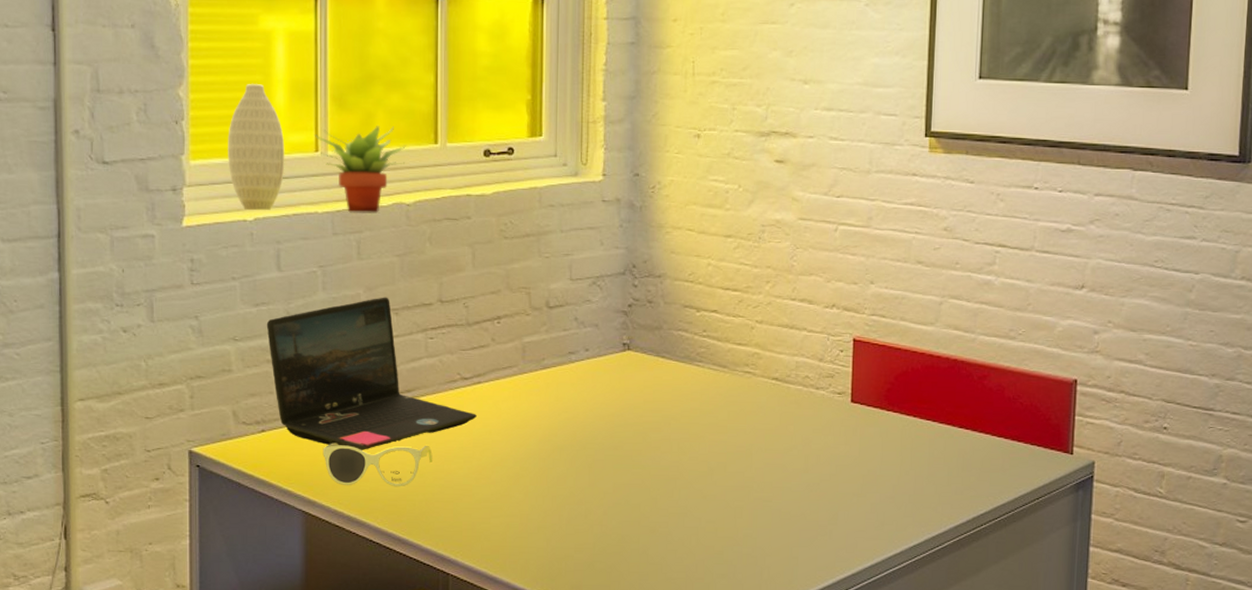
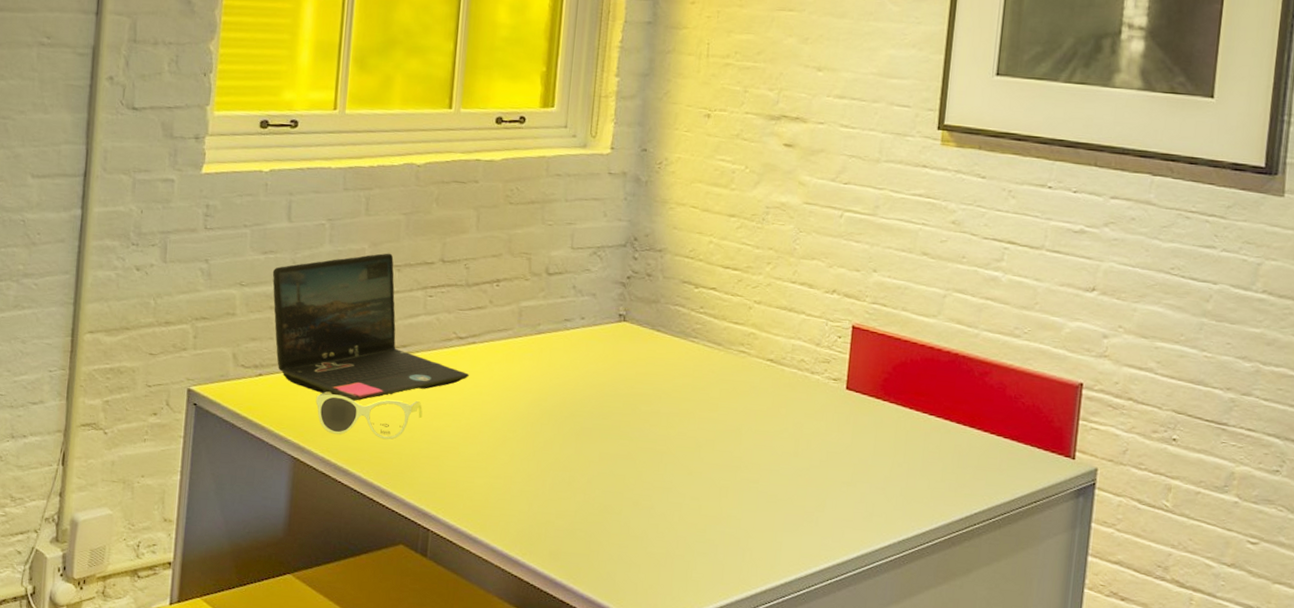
vase: present [228,84,285,210] -> none [250,42,305,163]
succulent plant: present [314,126,407,213] -> none [334,88,422,172]

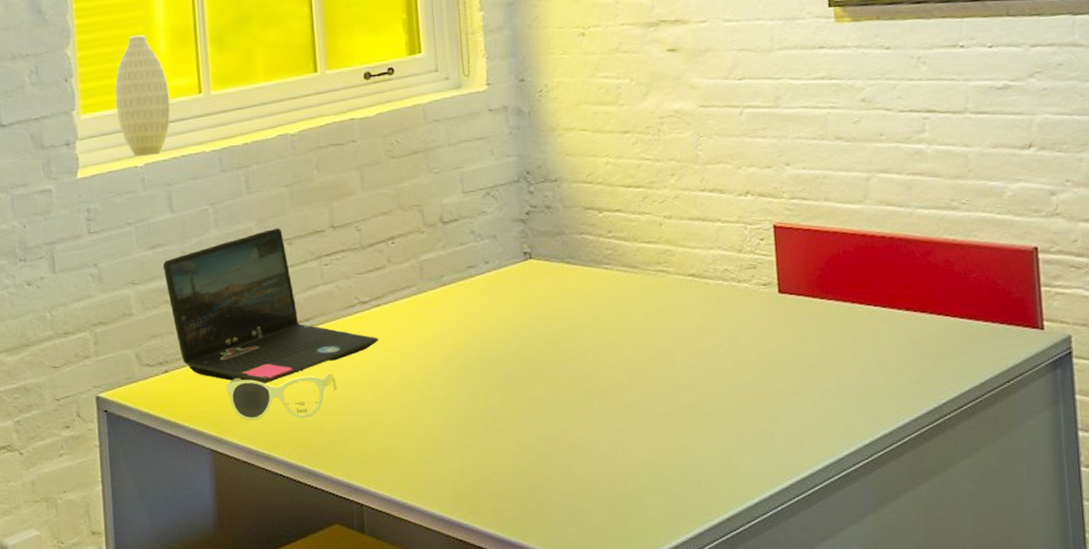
vase: none [250,42,305,163] -> present [114,35,171,156]

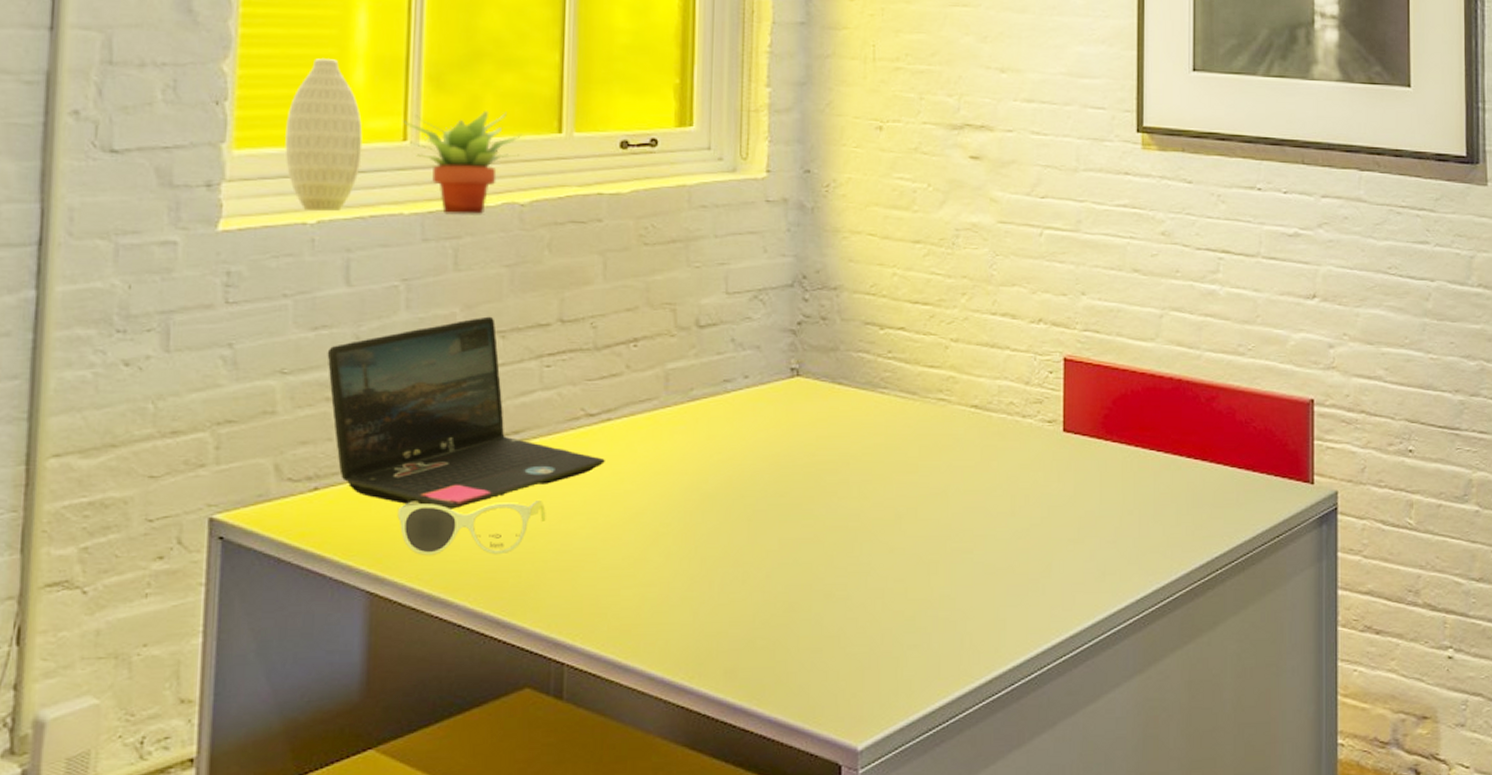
succulent plant: none [196,60,287,149] -> present [402,111,523,215]

